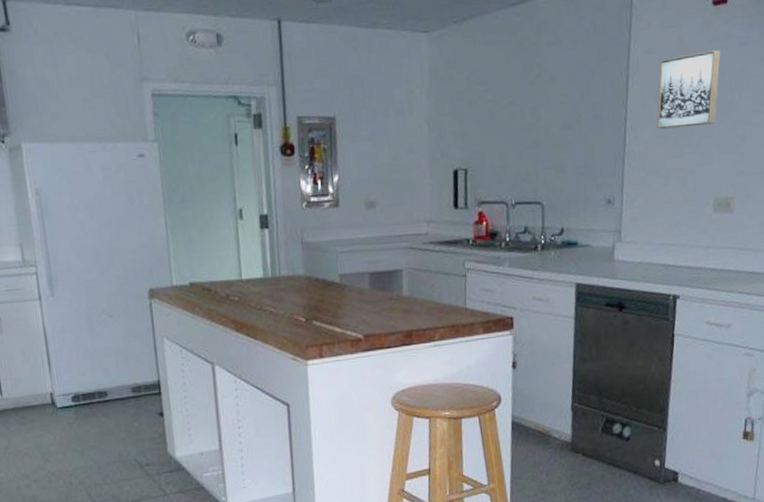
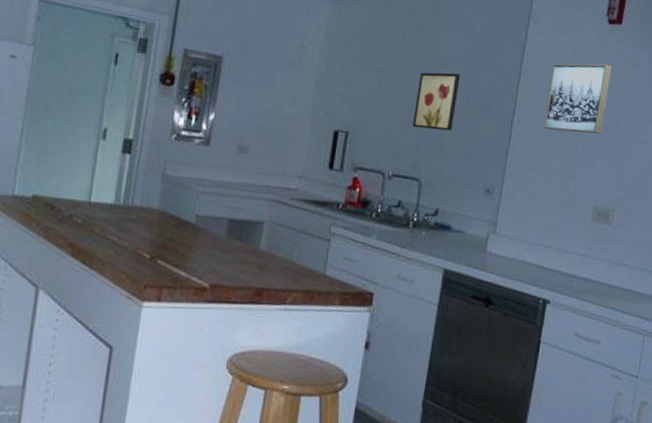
wall art: none [527,89,569,153] -> present [412,72,460,131]

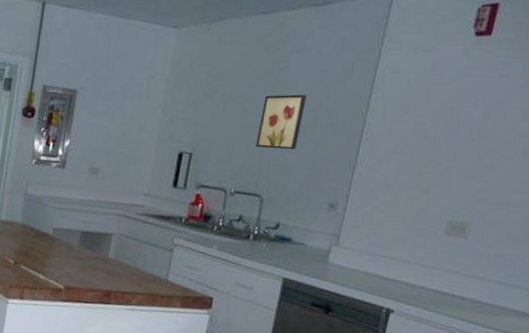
wall art: present [543,63,612,134] -> none [395,77,477,148]

